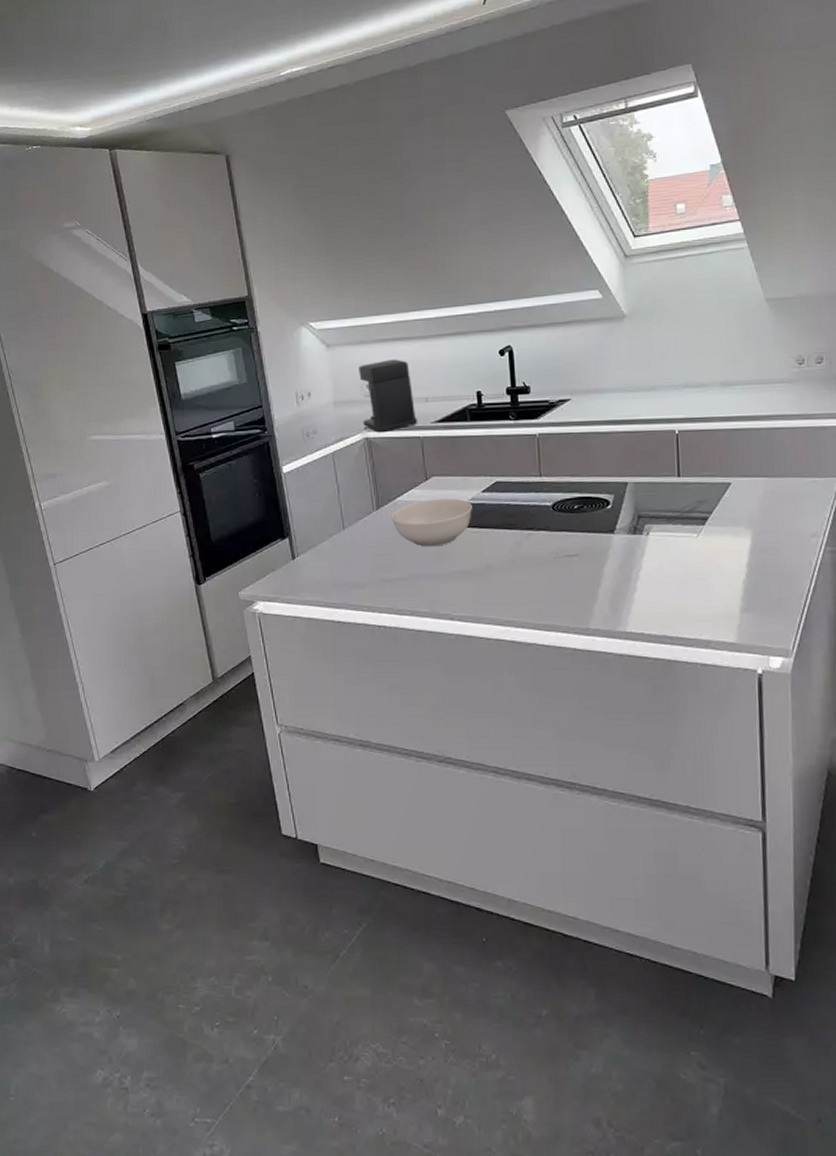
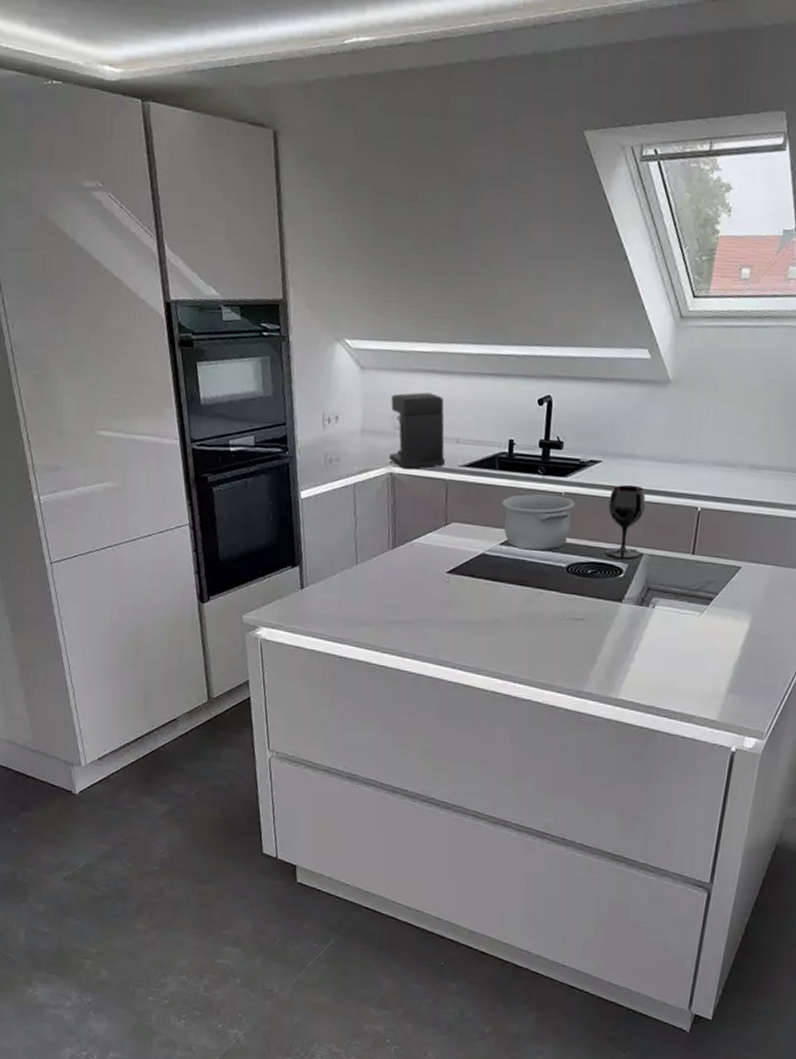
bowl: present [390,498,472,547] -> none [405,545,488,594]
cooking pot: none [478,437,551,494] -> present [502,494,576,551]
wine glass: none [584,417,625,491] -> present [604,484,646,560]

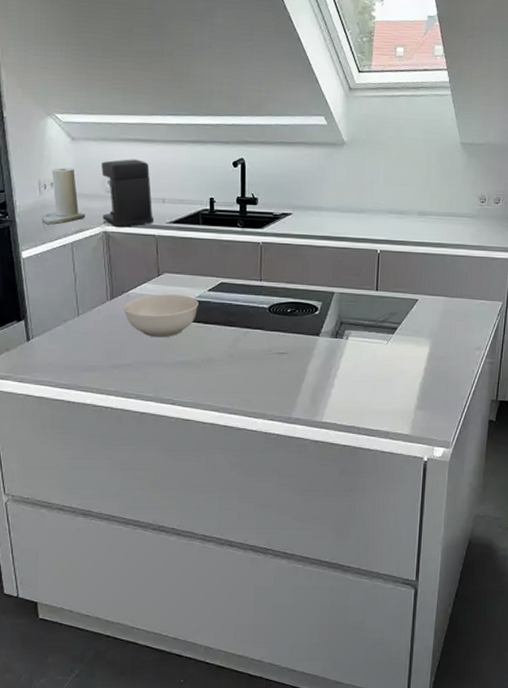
paper towel: none [324,399,371,463] -> present [42,167,86,225]
bowl: none [405,545,488,594] -> present [123,294,198,338]
cooking pot: present [502,494,576,551] -> none [207,244,272,295]
wine glass: present [604,484,646,560] -> none [301,233,333,298]

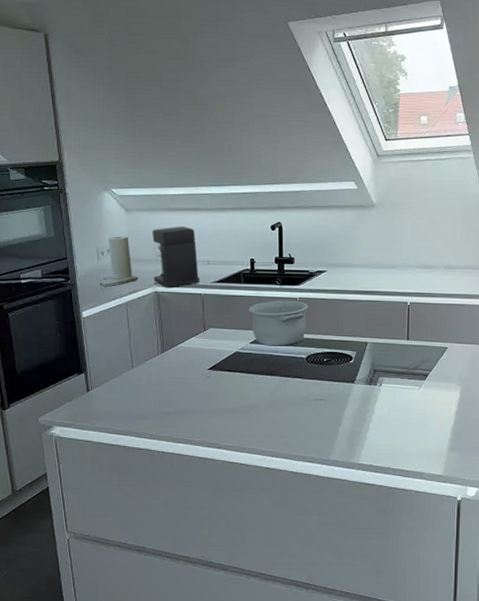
bowl: present [123,294,198,338] -> none [173,347,241,387]
cooking pot: none [207,244,272,295] -> present [249,300,309,346]

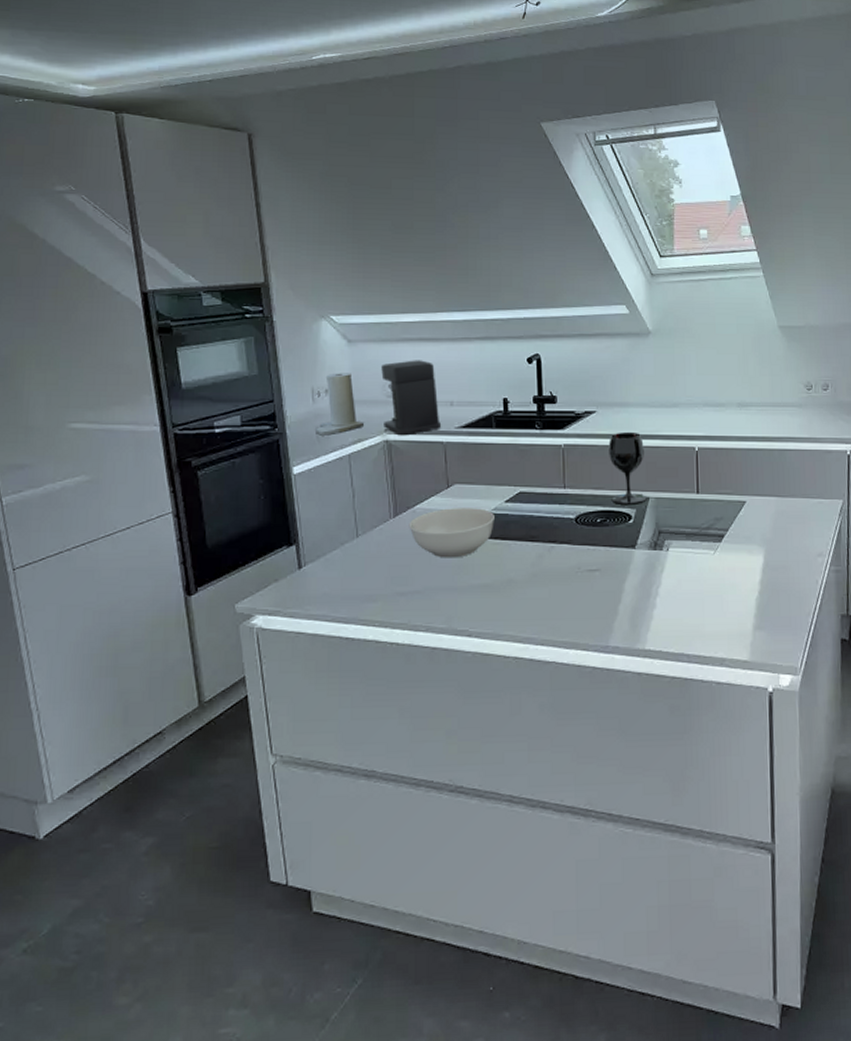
bowl: none [173,347,241,387] -> present [409,508,494,558]
cooking pot: present [249,300,309,346] -> none [502,448,576,505]
wine glass: none [336,288,365,348] -> present [609,431,647,504]

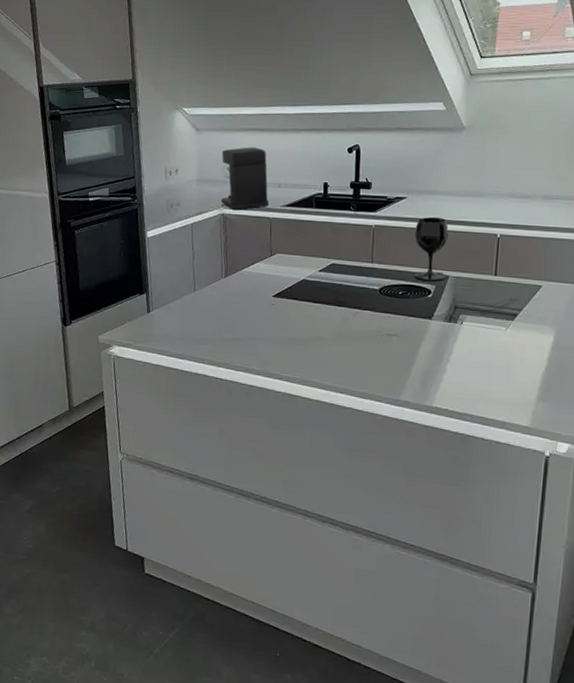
paper towel: present [316,373,365,436] -> none [166,156,206,208]
bowl: present [409,508,494,558] -> none [236,273,309,315]

